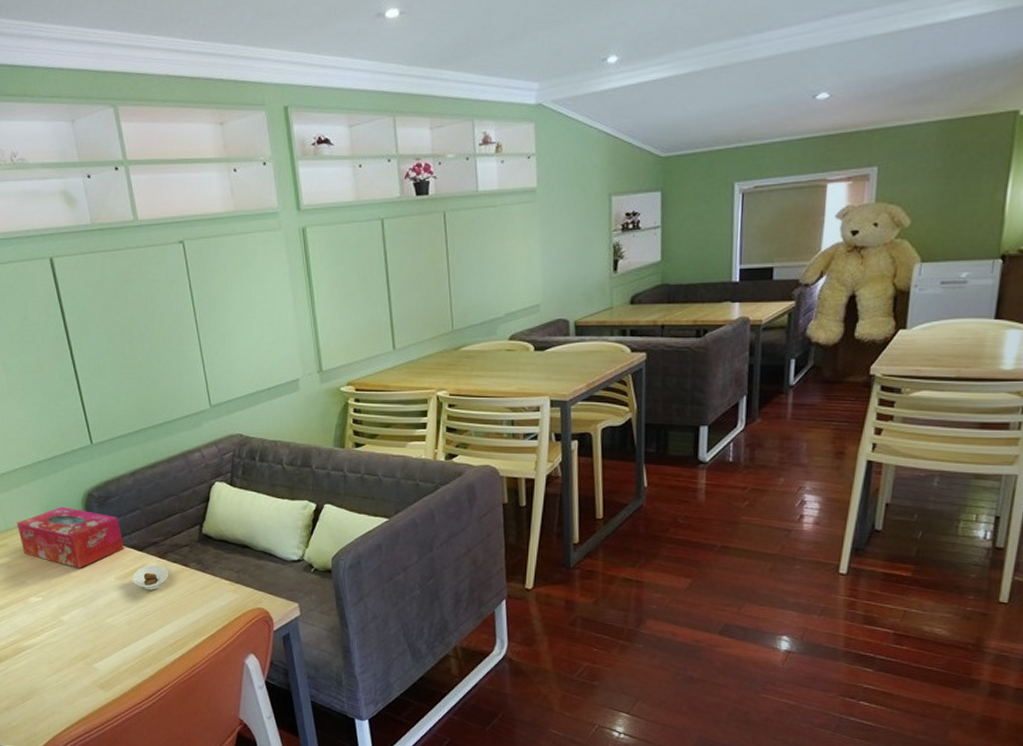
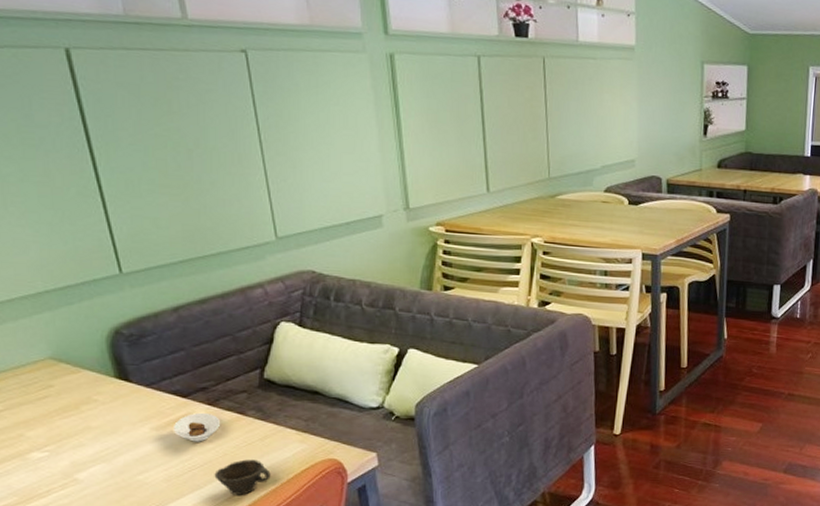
tissue box: present [17,506,124,568] -> none [13,345,163,418]
cup: none [164,607,209,639] -> present [214,459,271,495]

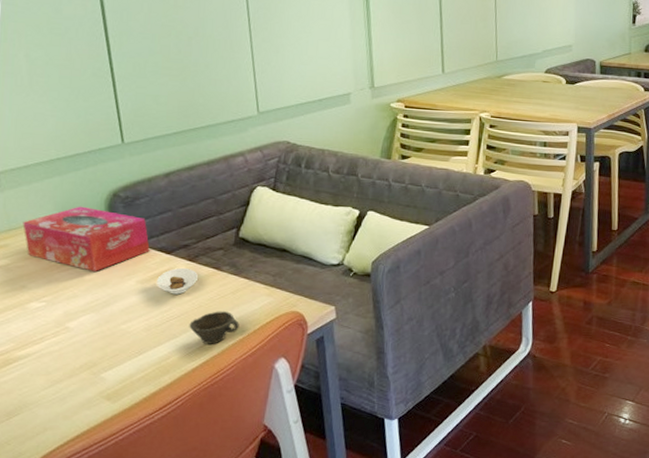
tissue box: none [13,345,163,418] -> present [23,206,150,272]

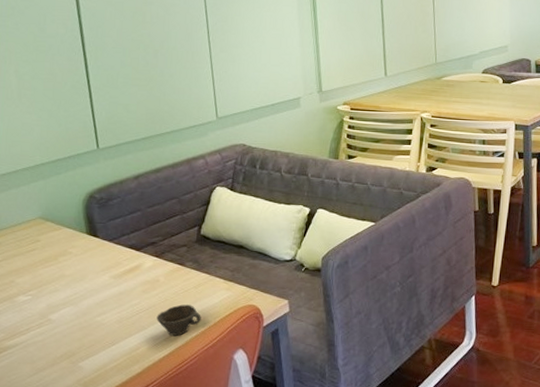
tissue box: present [23,206,150,272] -> none [12,207,122,267]
saucer: present [156,267,198,295] -> none [127,263,164,289]

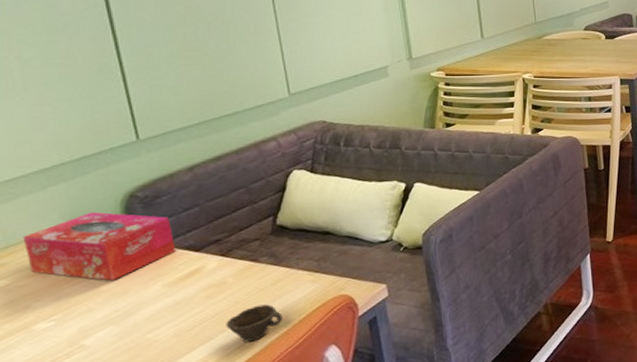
tissue box: none [12,207,122,267] -> present [23,211,176,281]

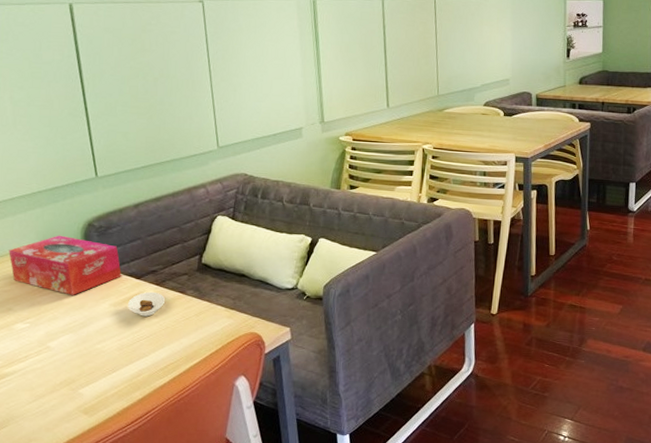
saucer: none [185,264,232,294] -> present [127,291,165,317]
cup: present [226,304,283,342] -> none [157,332,203,363]

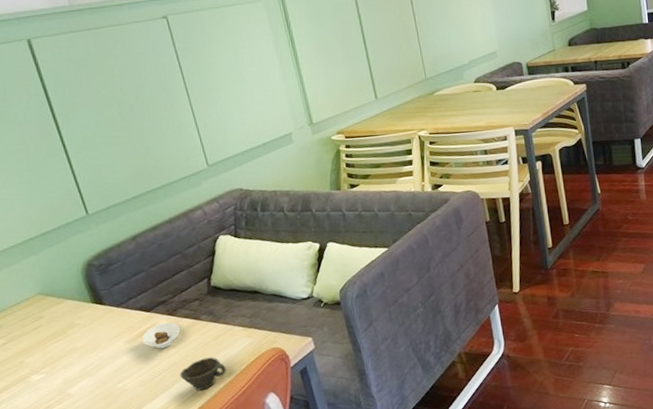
tissue box: present [9,235,121,295] -> none [10,279,131,339]
cup: none [157,332,203,363] -> present [179,357,226,391]

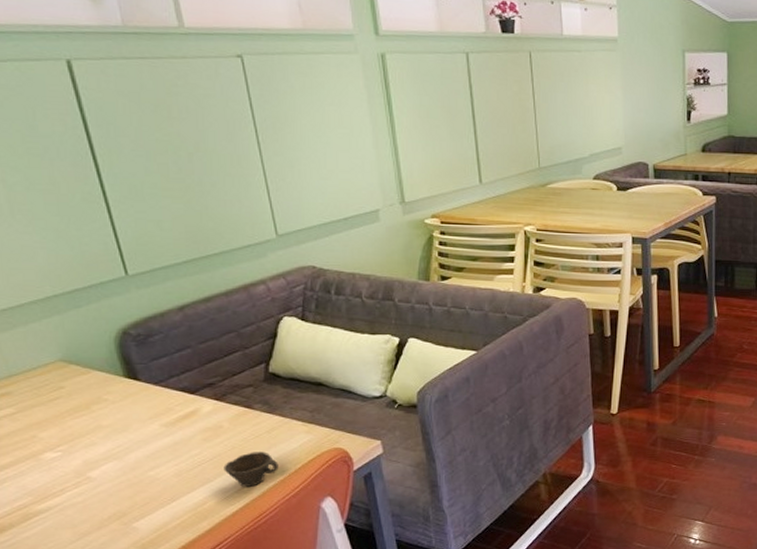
saucer: present [142,322,180,349] -> none [181,407,227,437]

